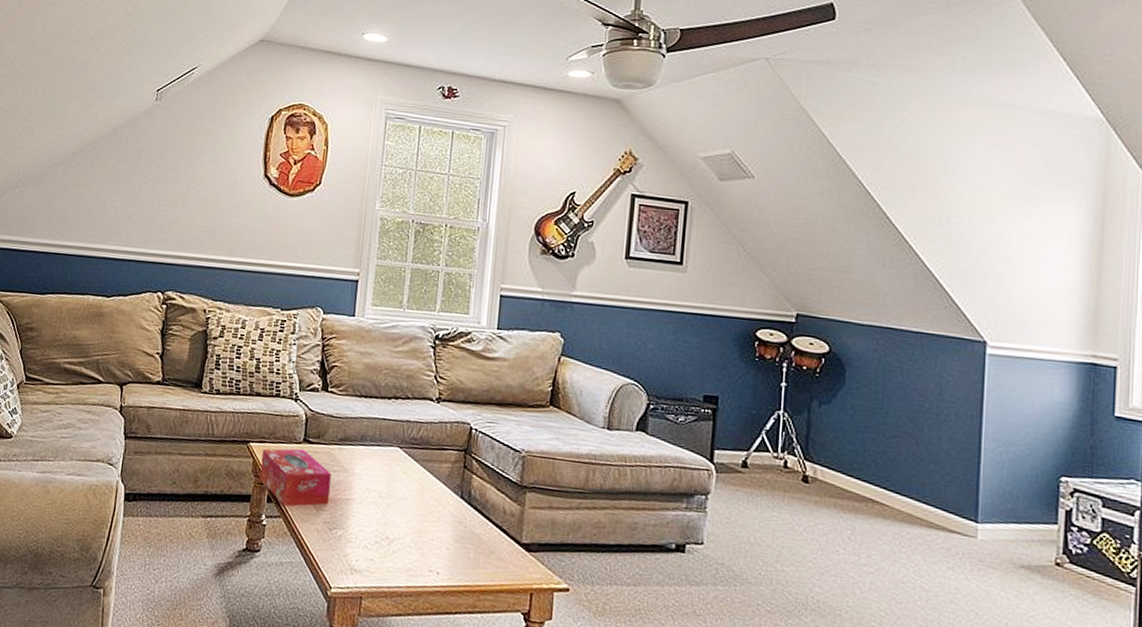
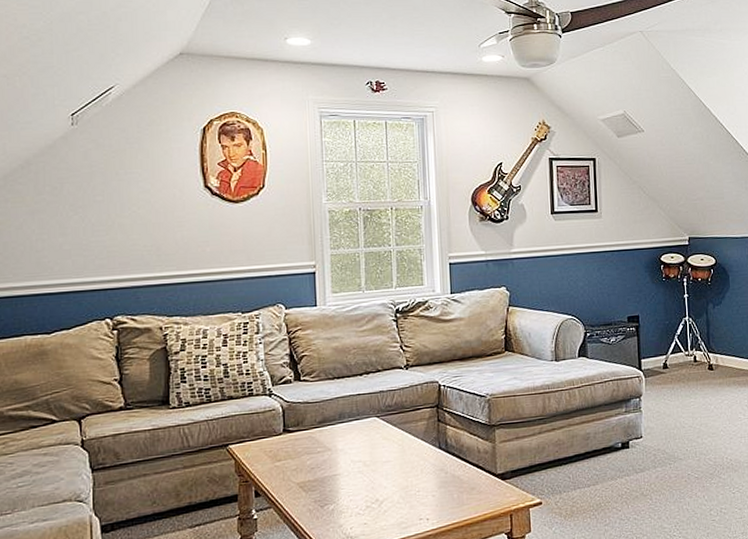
tissue box: present [259,448,331,507] -> none [243,439,316,497]

